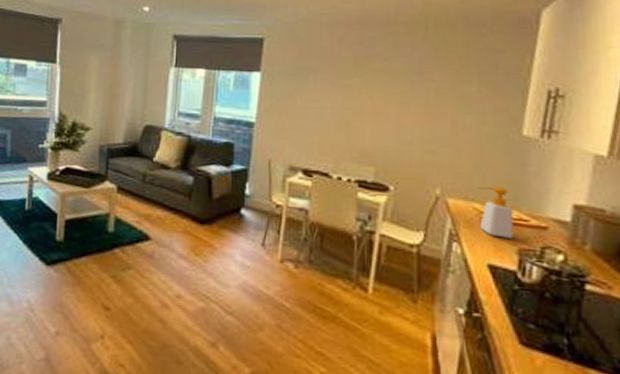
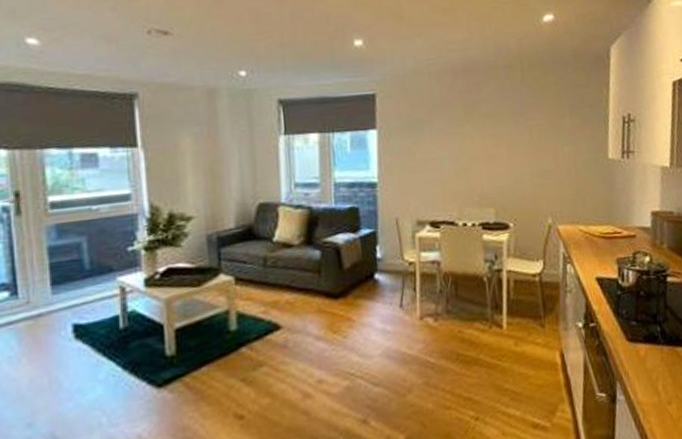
soap bottle: present [477,186,514,239] -> none [580,207,613,252]

